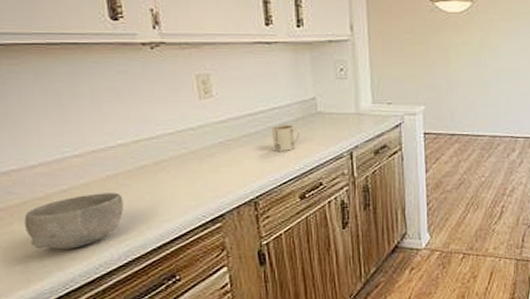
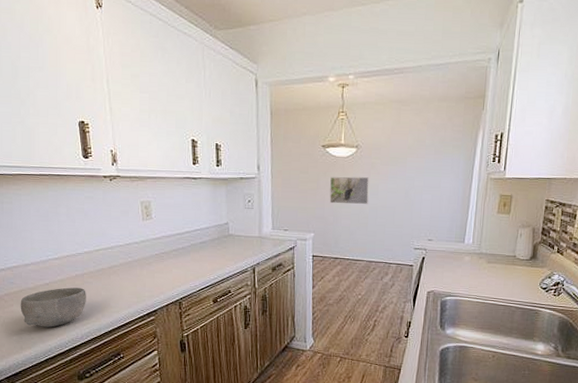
mug: present [271,125,301,151] -> none [194,243,216,264]
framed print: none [442,36,488,69] -> present [329,176,369,204]

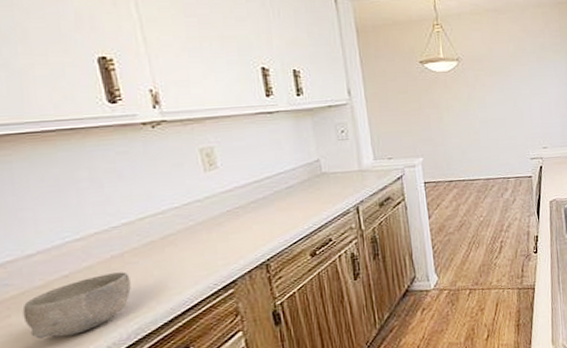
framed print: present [329,176,369,204] -> none [433,91,477,123]

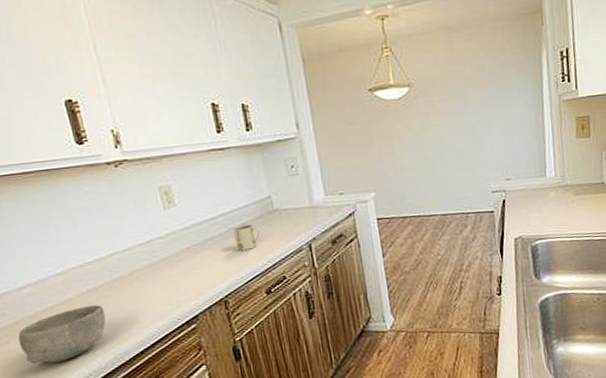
mug: none [278,187,308,214] -> present [233,224,261,251]

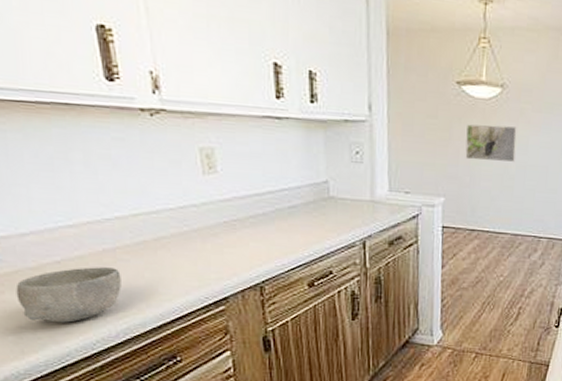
mug: present [233,224,261,251] -> none [280,207,311,236]
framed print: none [384,118,432,155] -> present [465,124,517,162]

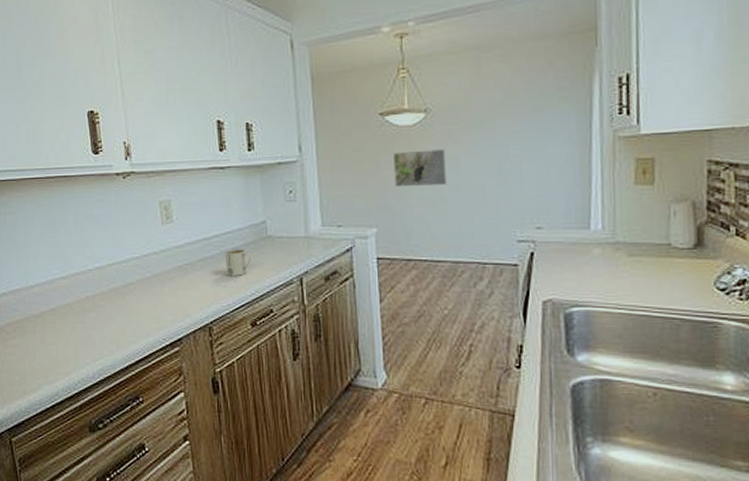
bowl: present [16,267,122,323] -> none [23,313,98,364]
mug: none [280,207,311,236] -> present [225,249,252,276]

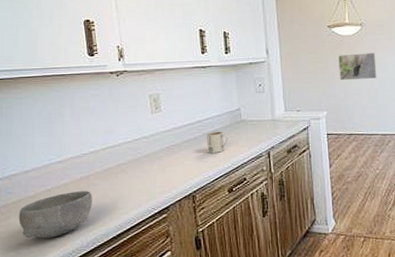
bowl: none [23,313,98,364] -> present [18,191,92,239]

